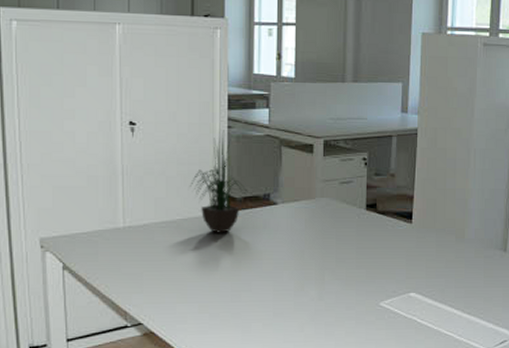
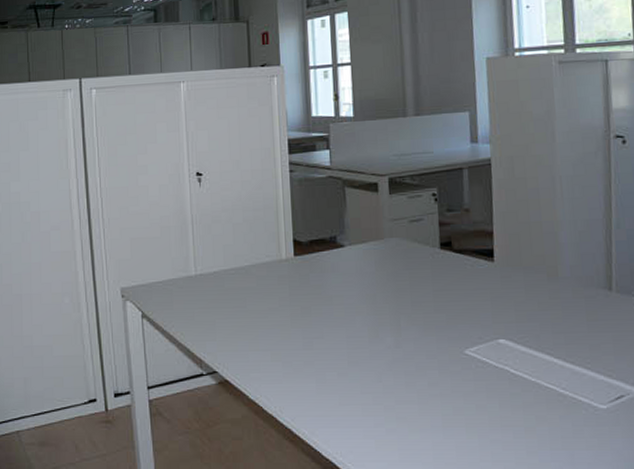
potted plant: present [189,130,248,233] -> none [255,174,314,279]

